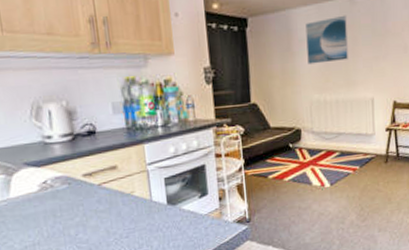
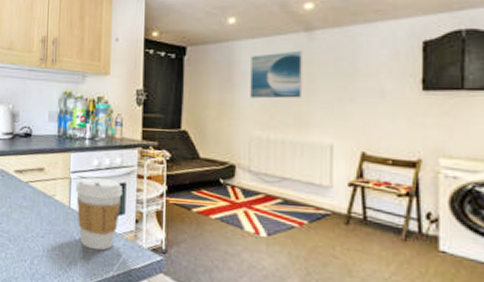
coffee cup: none [154,163,204,236] -> present [75,177,123,251]

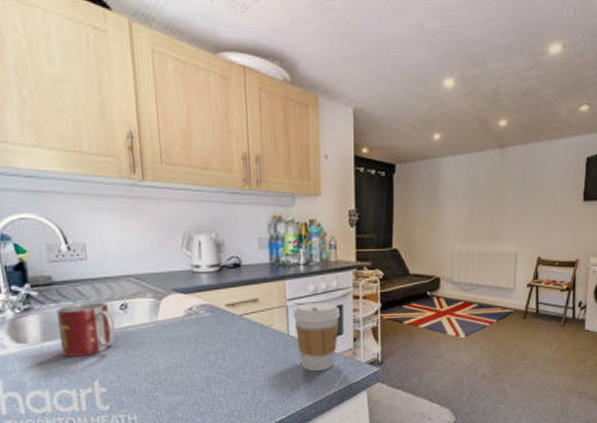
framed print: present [250,50,304,99] -> none [453,167,497,214]

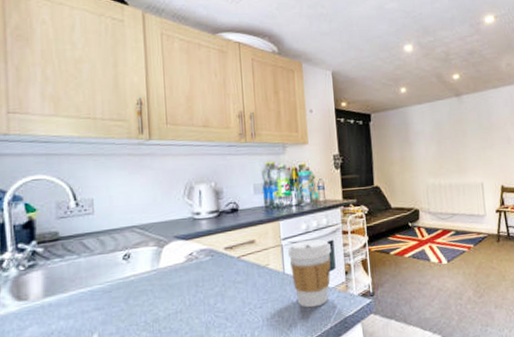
mug: present [57,301,116,357] -> none [61,253,118,312]

